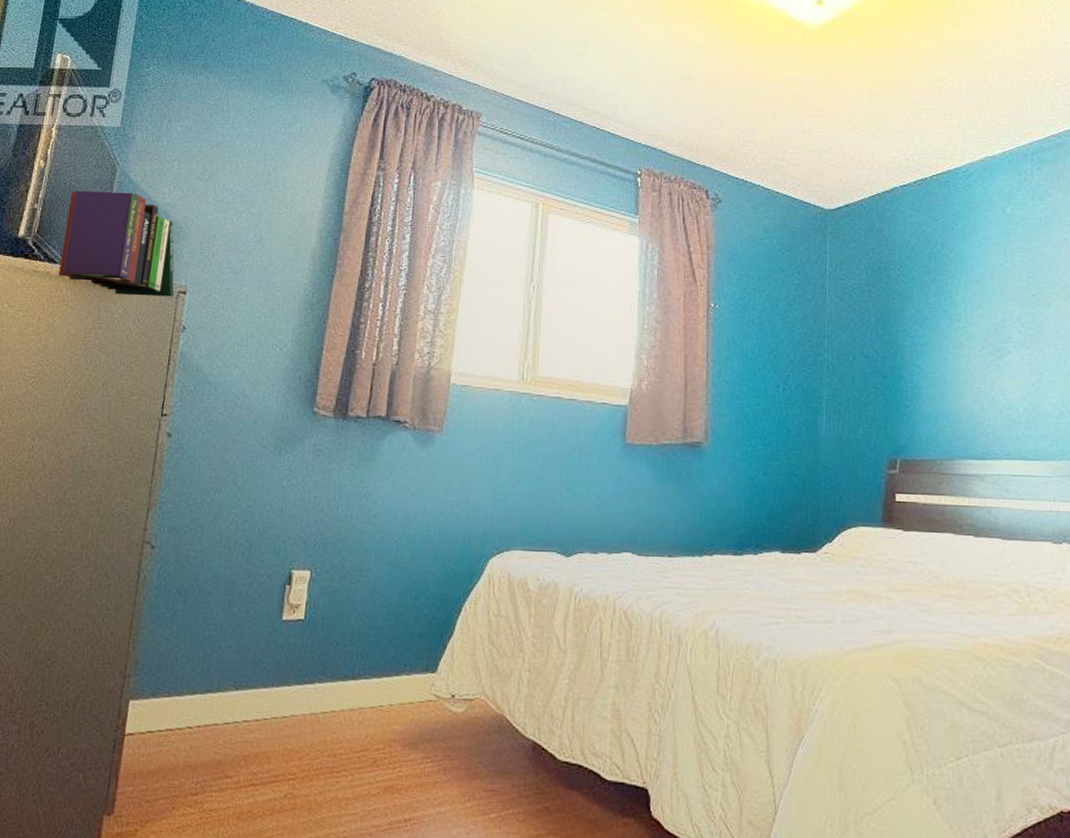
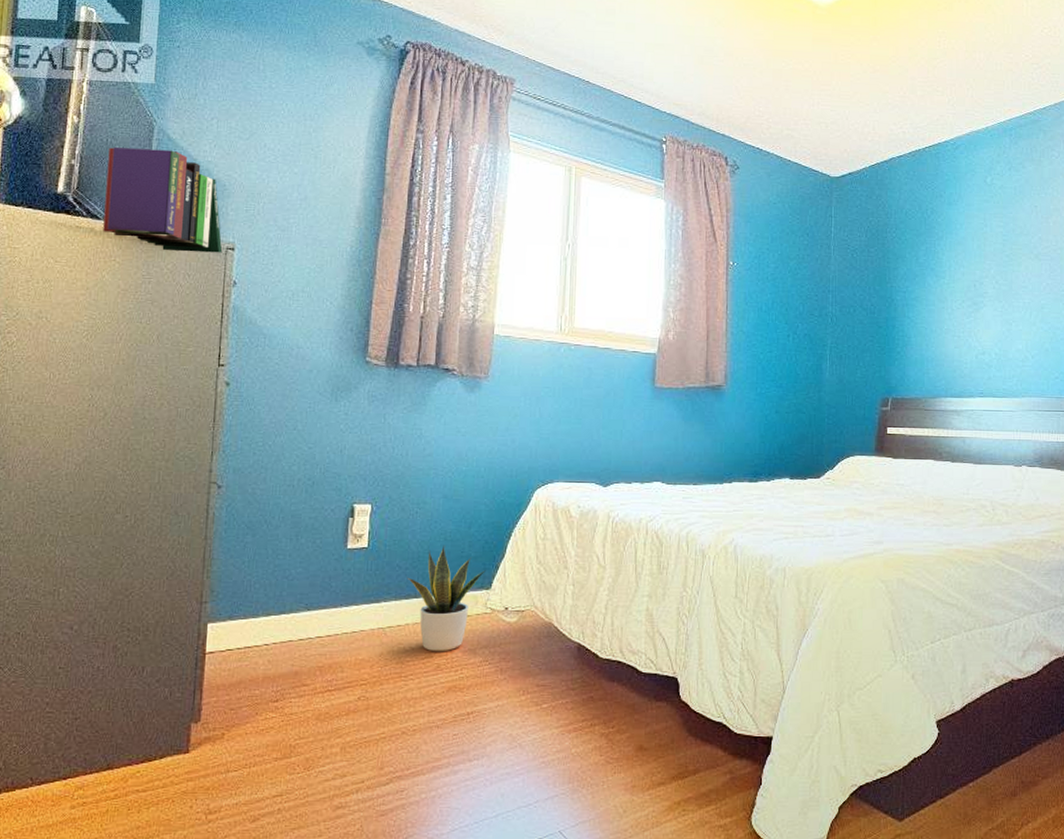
potted plant: none [344,620,433,745] -> present [407,546,487,652]

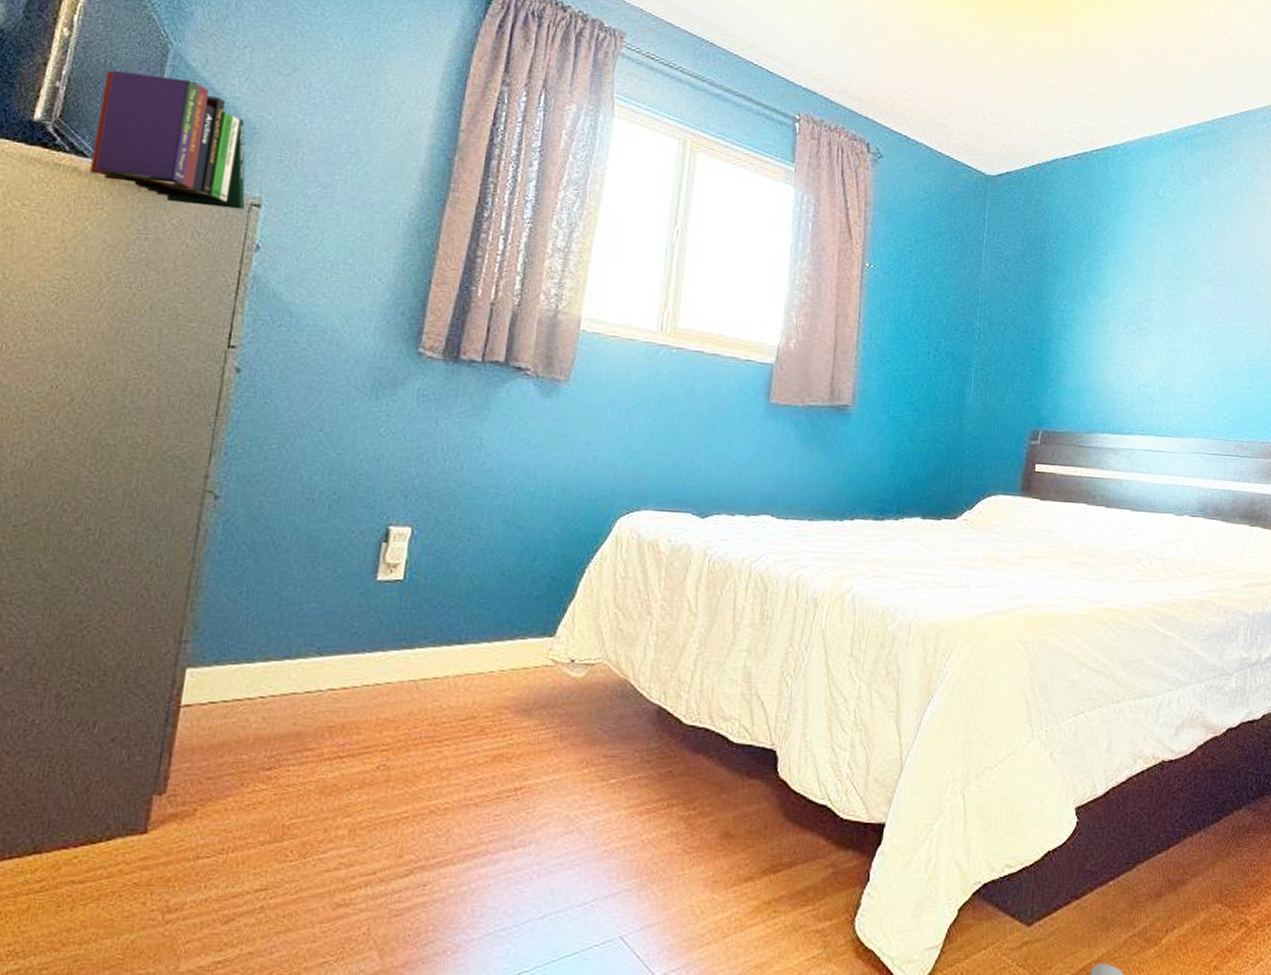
potted plant: present [407,546,487,652] -> none [450,581,552,712]

